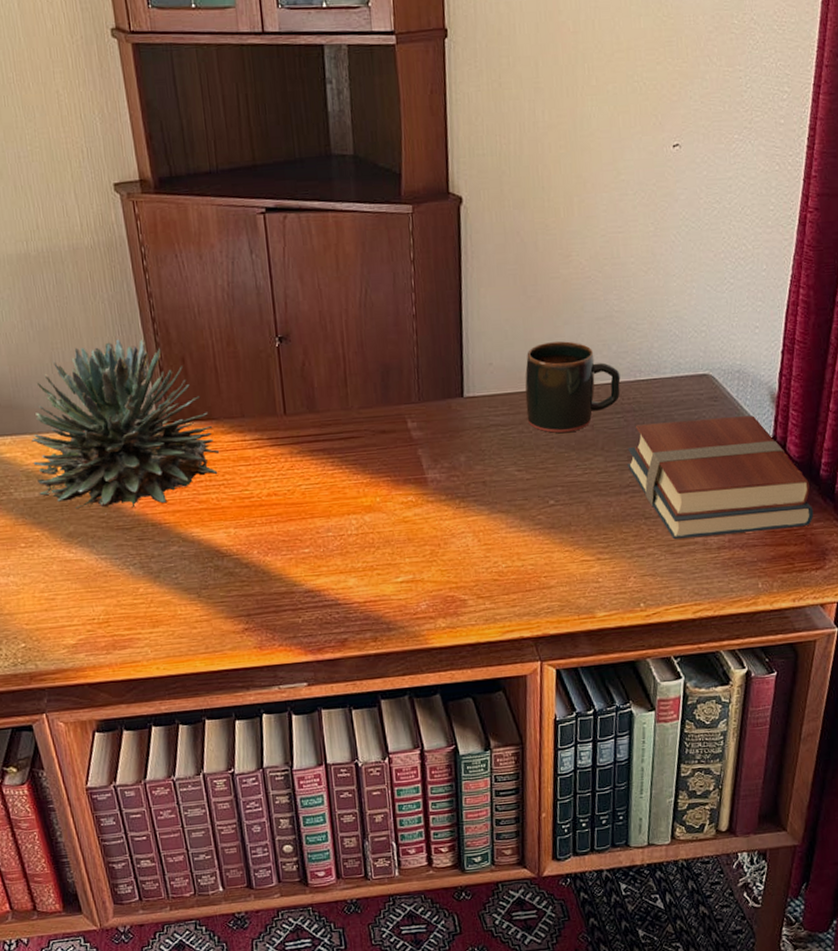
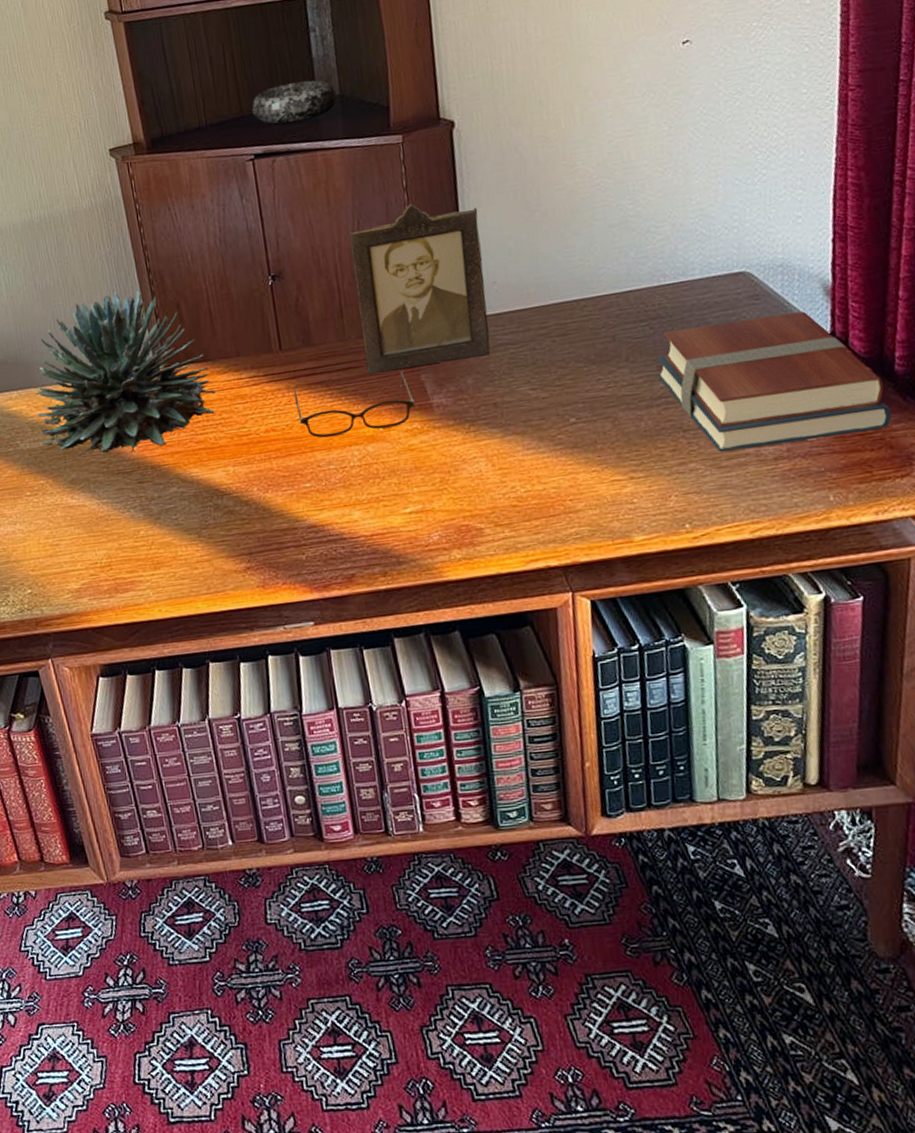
decorative bowl: none [264,135,350,179] -> present [251,80,336,125]
eyeglasses: none [296,444,411,505] -> present [293,371,415,438]
photo frame: none [357,276,483,445] -> present [349,203,490,374]
mug: present [525,341,621,434] -> none [533,251,643,348]

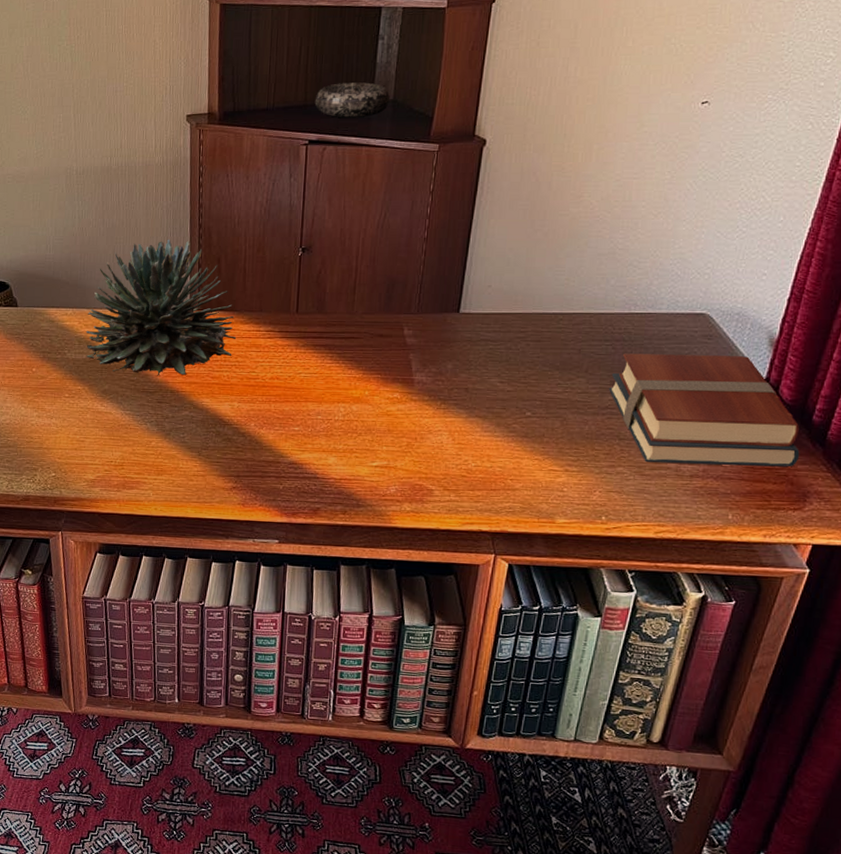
eyeglasses: present [293,371,415,438] -> none [300,346,400,393]
photo frame: present [349,203,490,374] -> none [365,205,489,347]

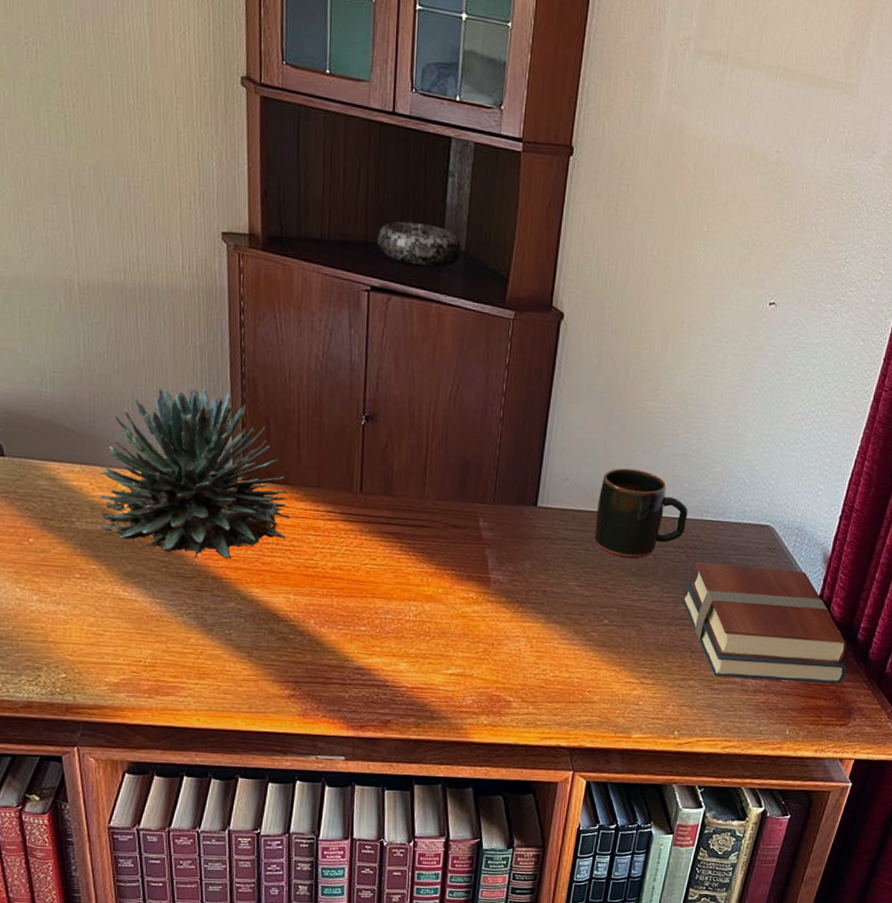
mug: none [516,272,615,354] -> present [594,468,688,558]

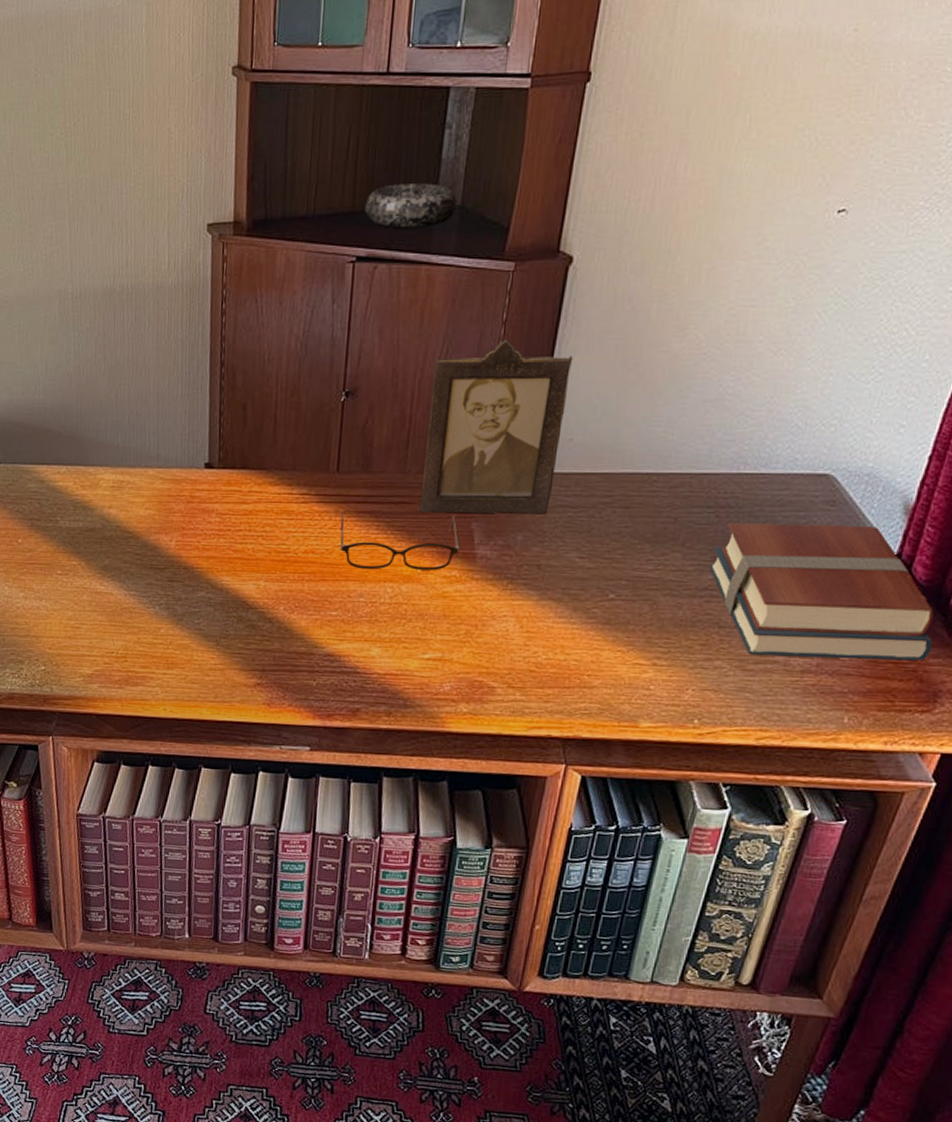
succulent plant: present [99,387,290,561] -> none [82,380,263,553]
eyeglasses: none [365,533,475,592] -> present [340,513,460,571]
photo frame: none [438,381,567,545] -> present [419,339,573,514]
mug: present [594,468,688,558] -> none [601,422,721,523]

